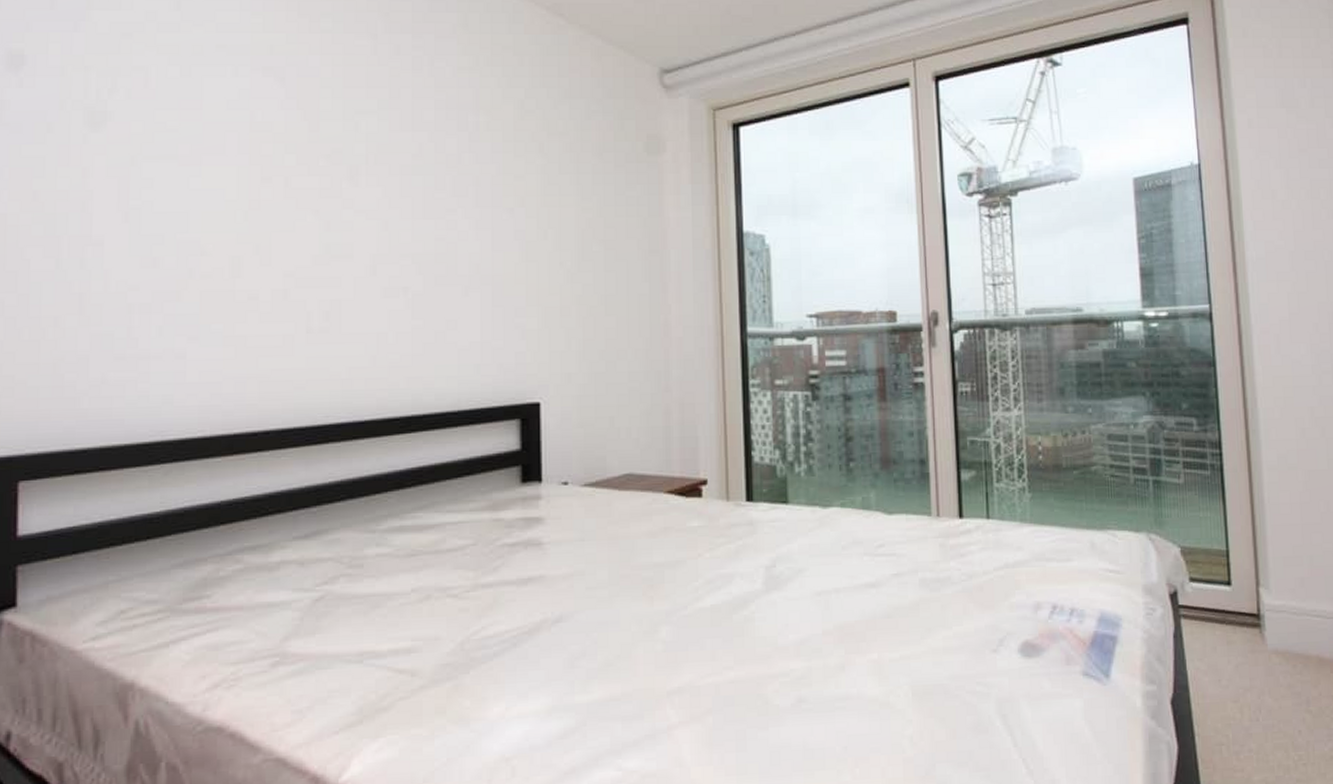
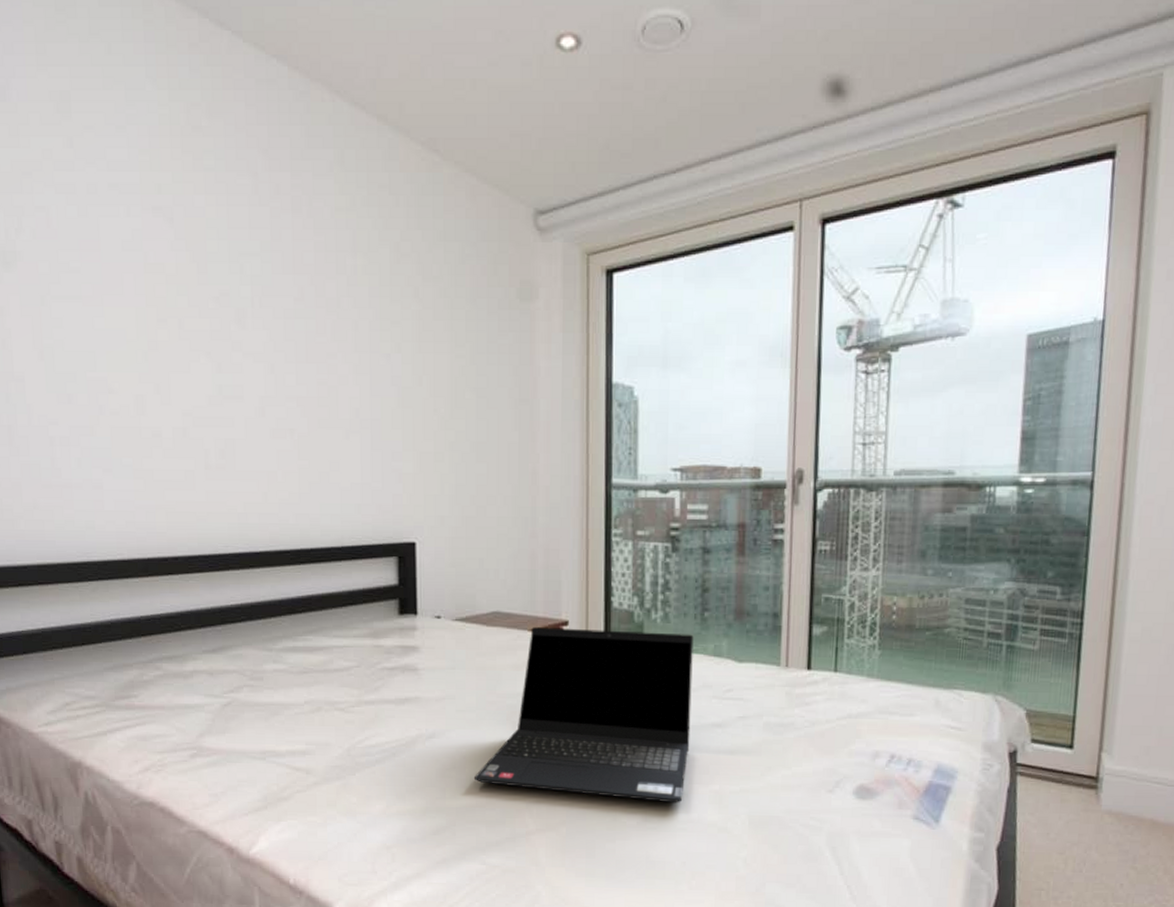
laptop computer: none [606,487,844,679] -> present [473,627,694,803]

